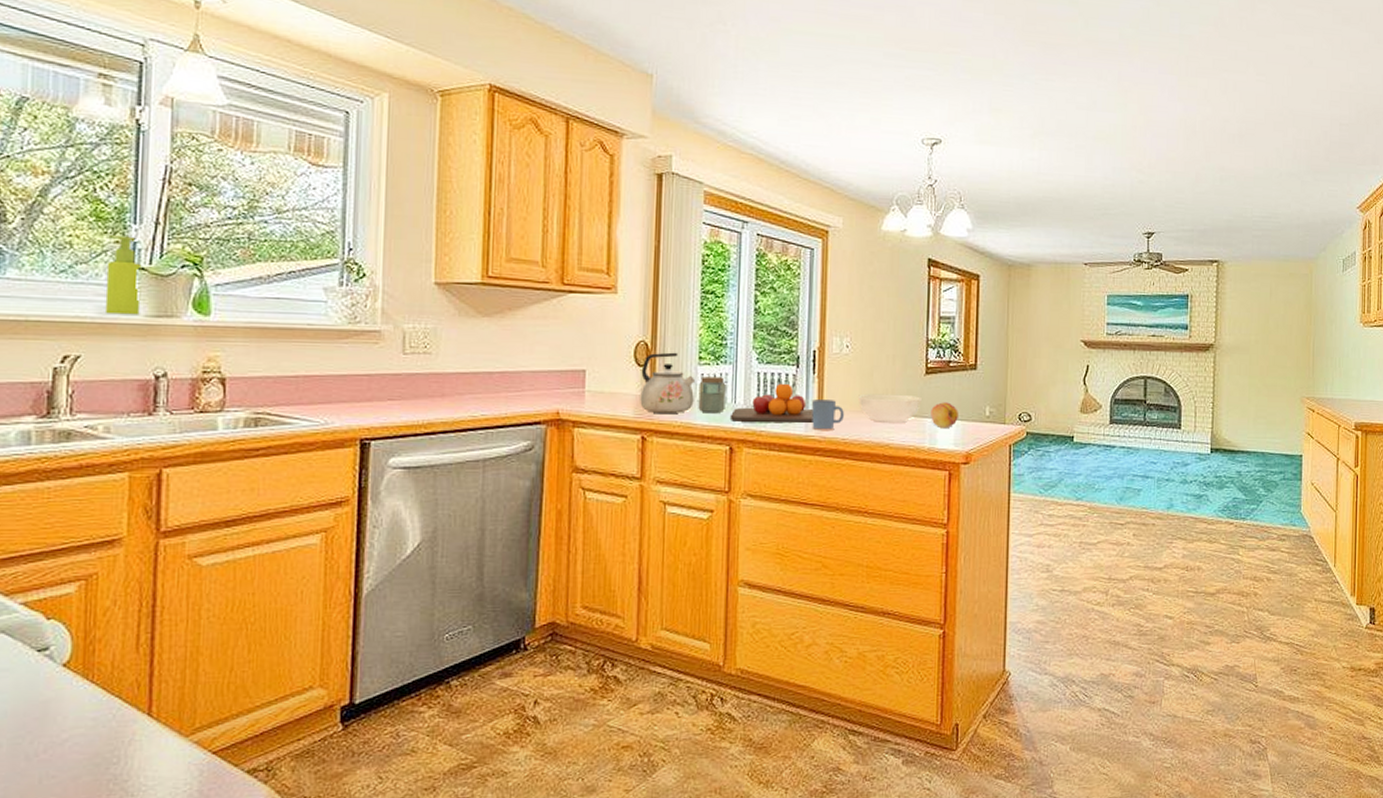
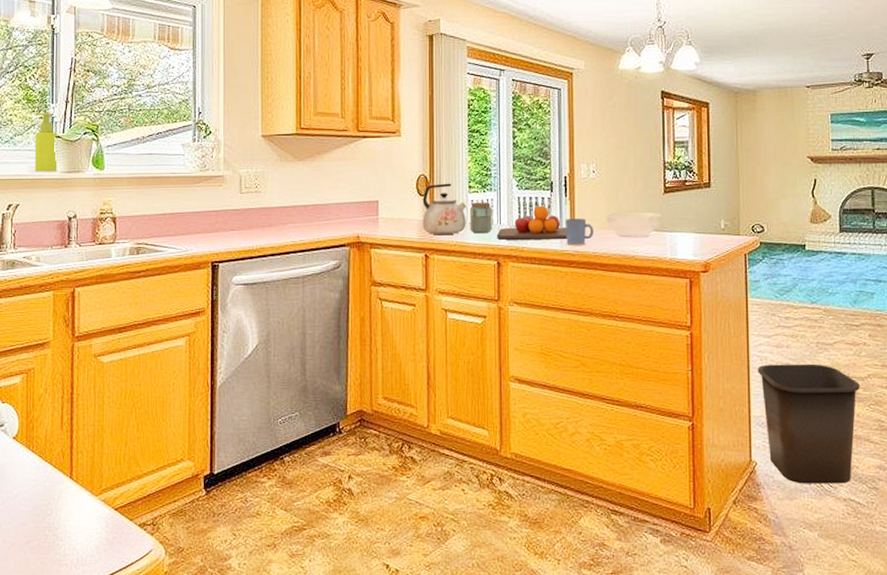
fruit: present [931,402,958,429] -> none [671,217,696,241]
waste bin: none [1016,565,1121,695] -> present [757,364,860,484]

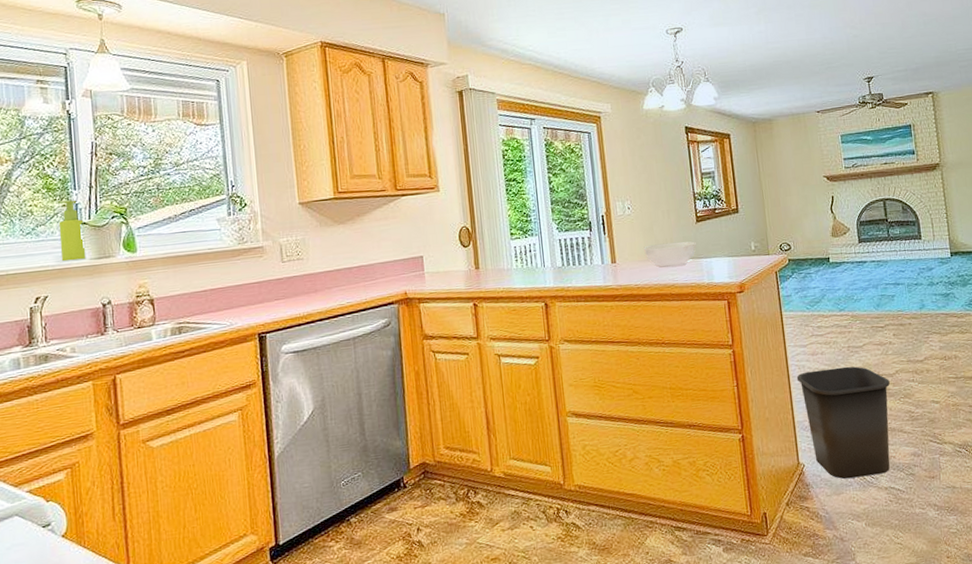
kettle: present [422,183,466,235] -> none [466,232,511,284]
peanut butter: present [470,202,492,234] -> none [513,247,537,278]
chopping board: present [496,205,567,240] -> none [541,245,610,282]
mug: present [564,219,593,246] -> none [605,254,634,281]

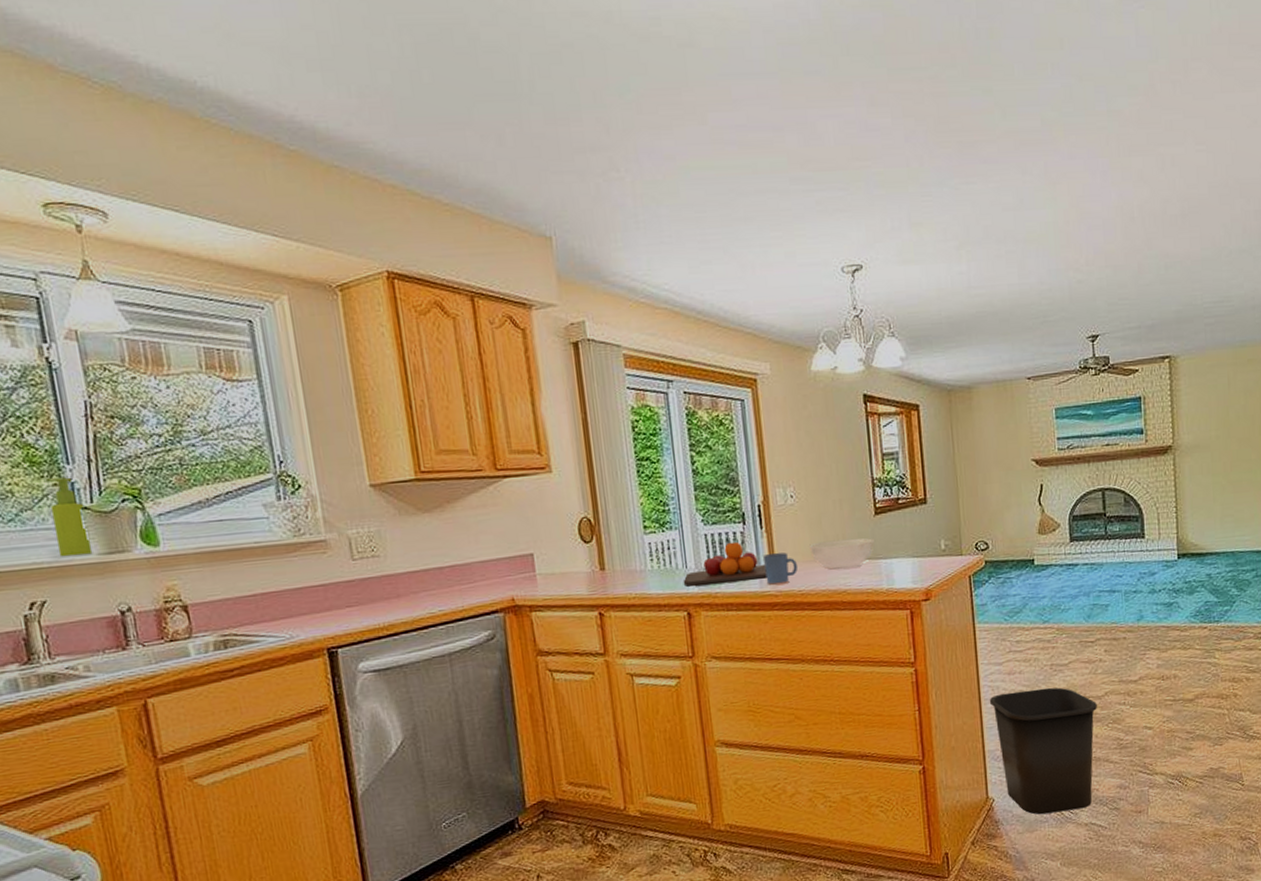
chopping board: none [541,245,610,282] -> present [683,541,767,587]
mug: none [605,254,634,281] -> present [762,552,798,586]

